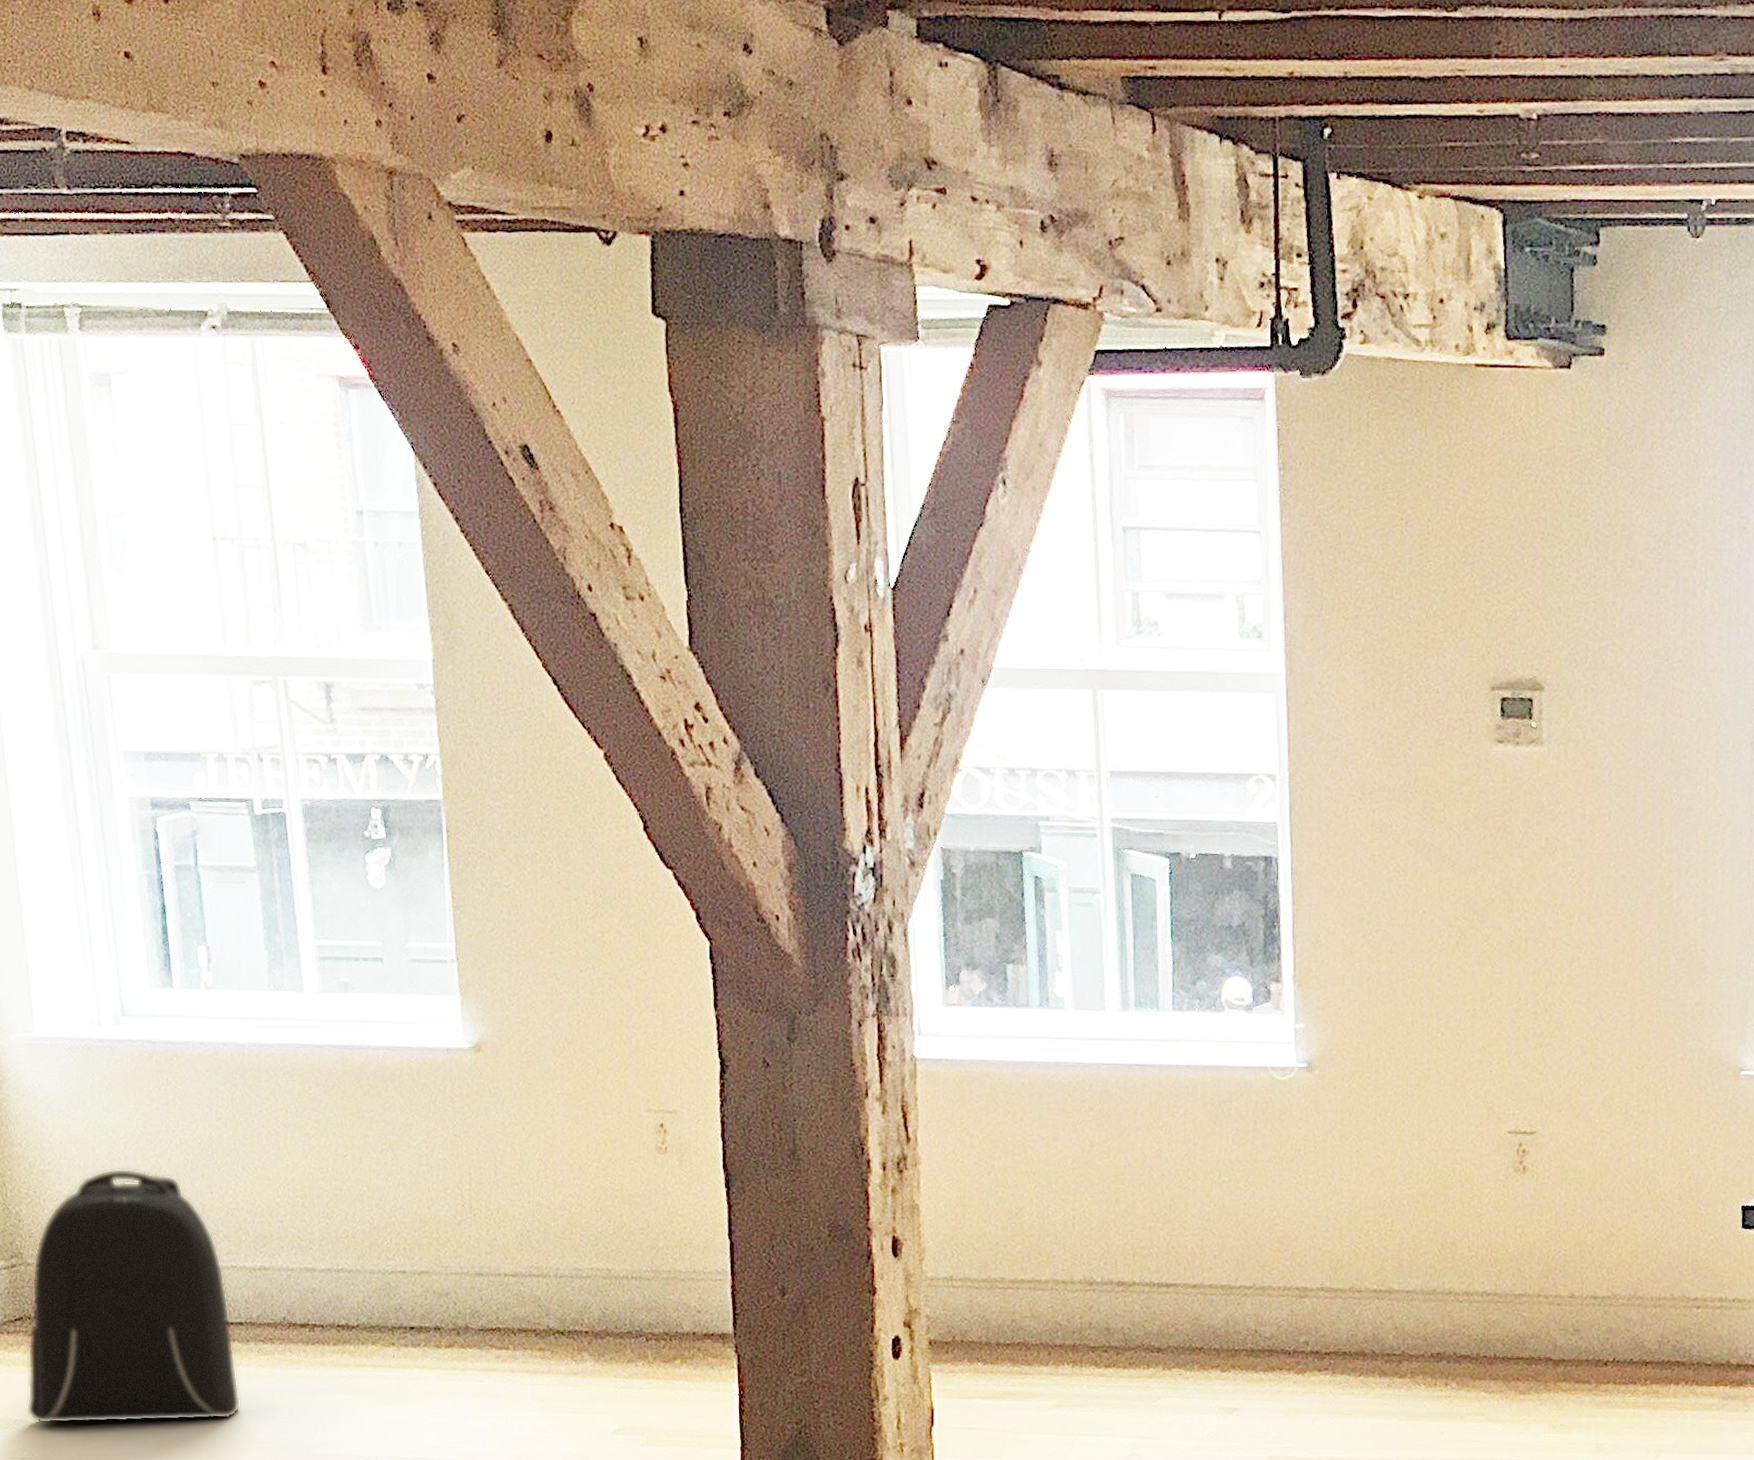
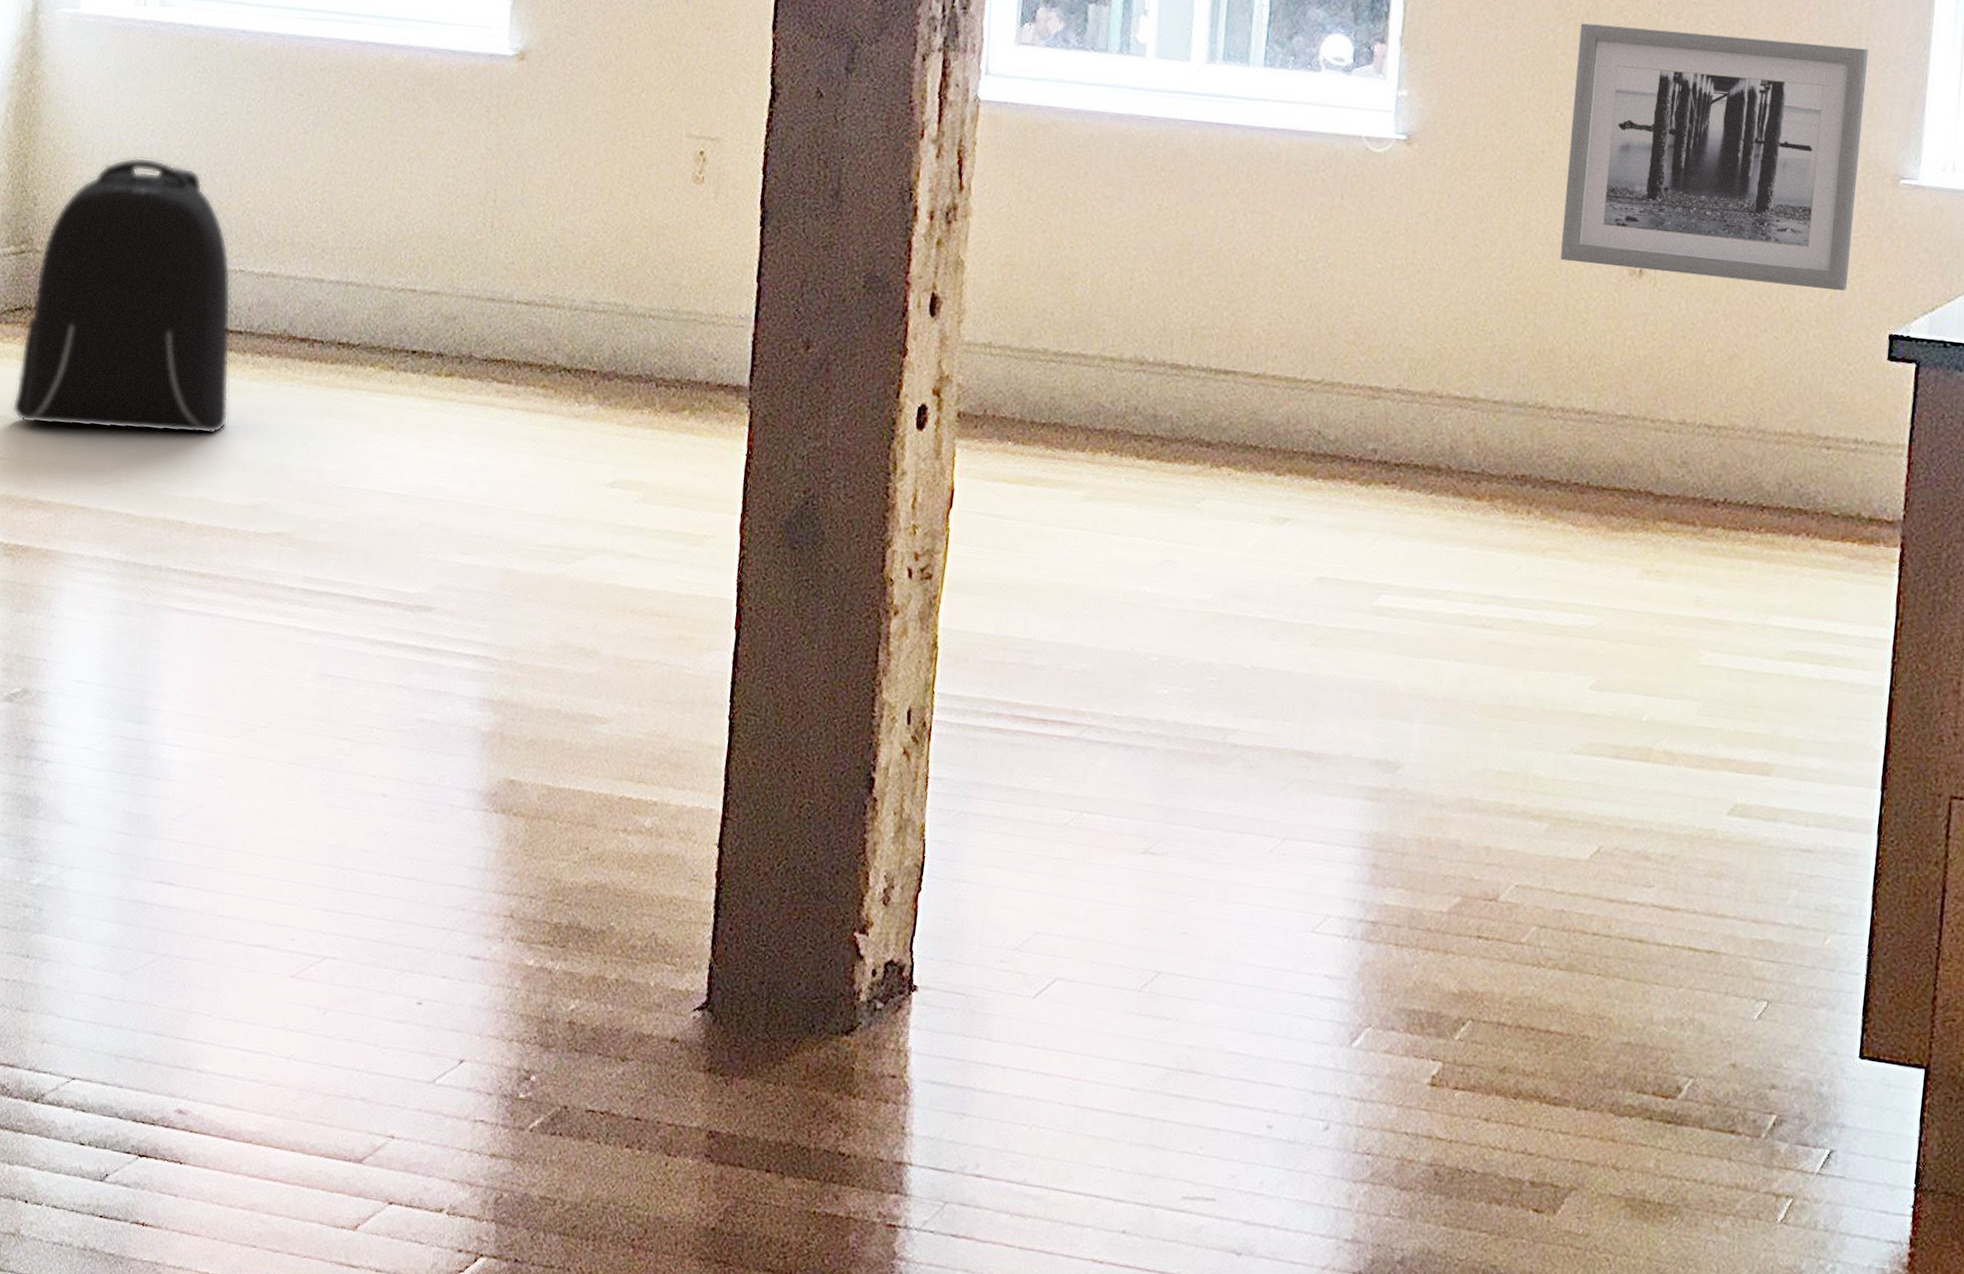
wall art: none [1451,953,1705,1172] -> present [1560,23,1869,291]

